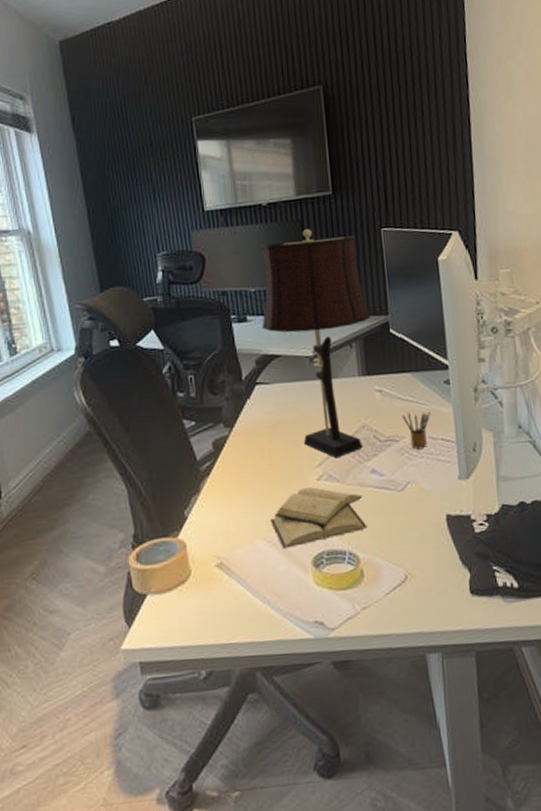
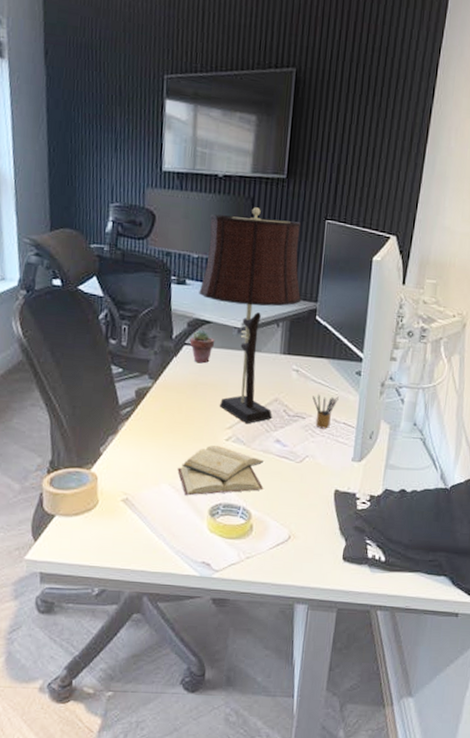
potted succulent: none [260,366,288,402] -> present [189,330,215,364]

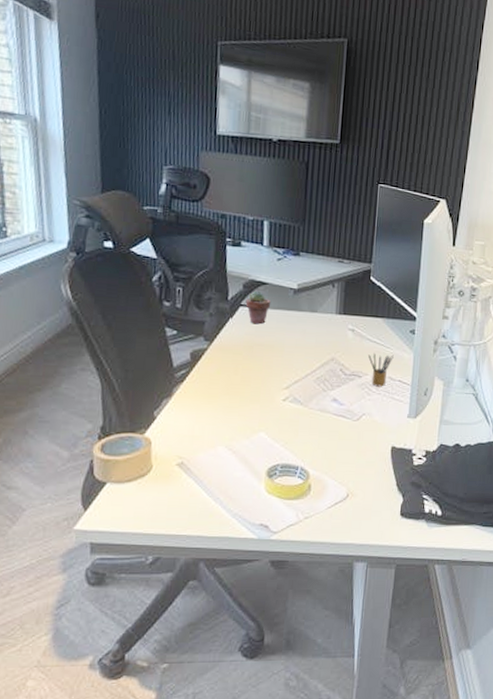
diary: present [177,444,265,496] -> none [234,405,322,457]
table lamp: present [199,207,302,424] -> none [254,171,356,384]

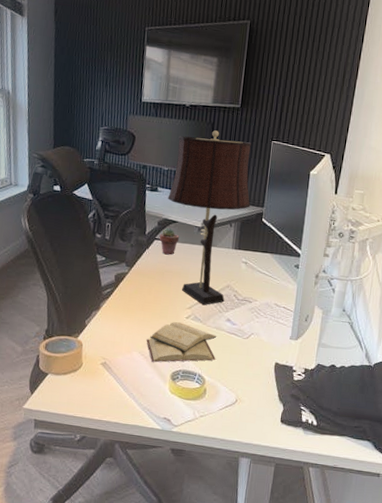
diary: none [234,405,322,457] -> present [146,321,217,363]
table lamp: none [254,171,356,384] -> present [168,130,252,306]
pencil box: present [368,352,394,387] -> none [258,282,280,312]

